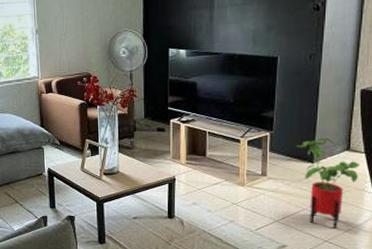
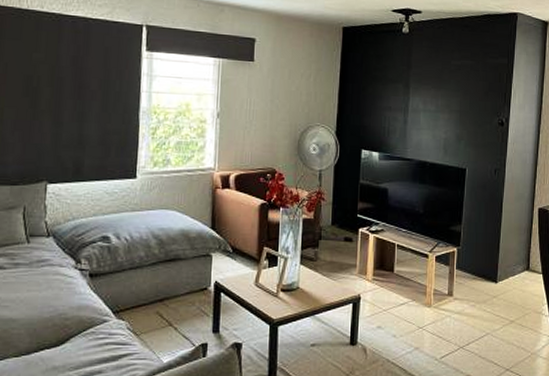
house plant: present [296,138,361,229] -> none [481,256,539,355]

